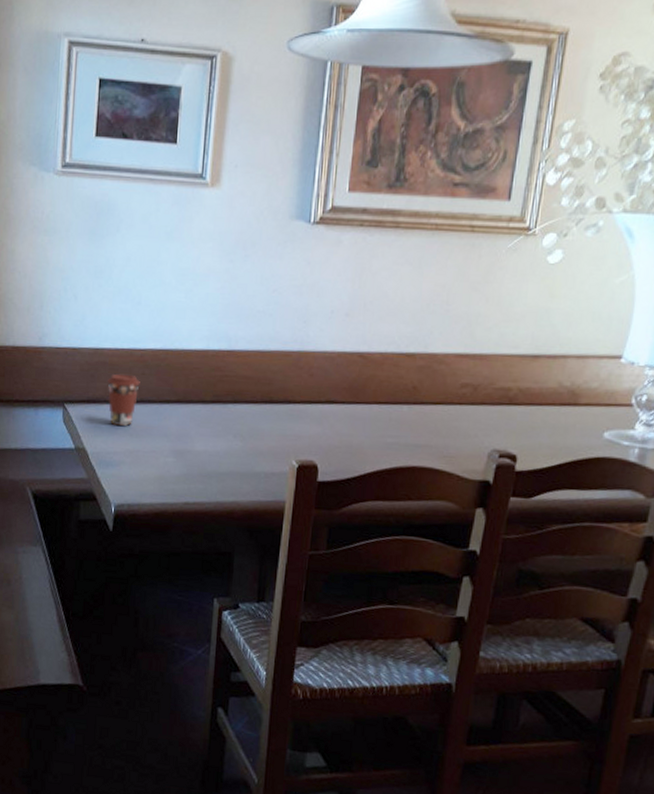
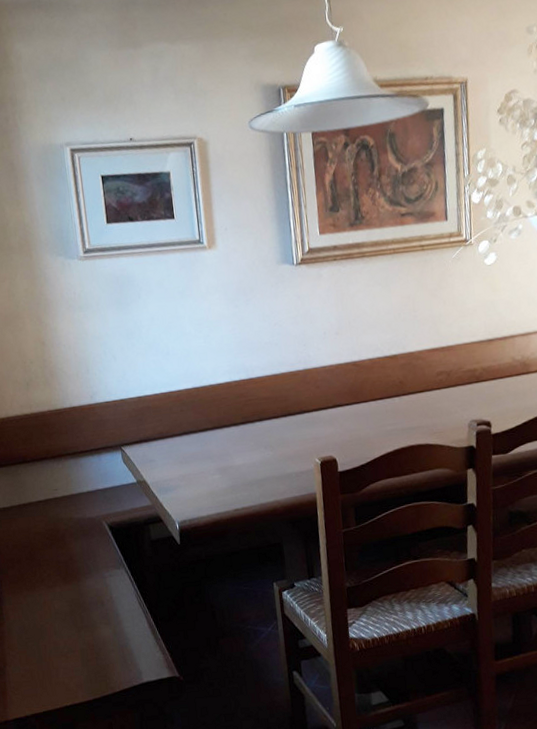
coffee cup: present [107,373,140,426] -> none [153,413,181,457]

